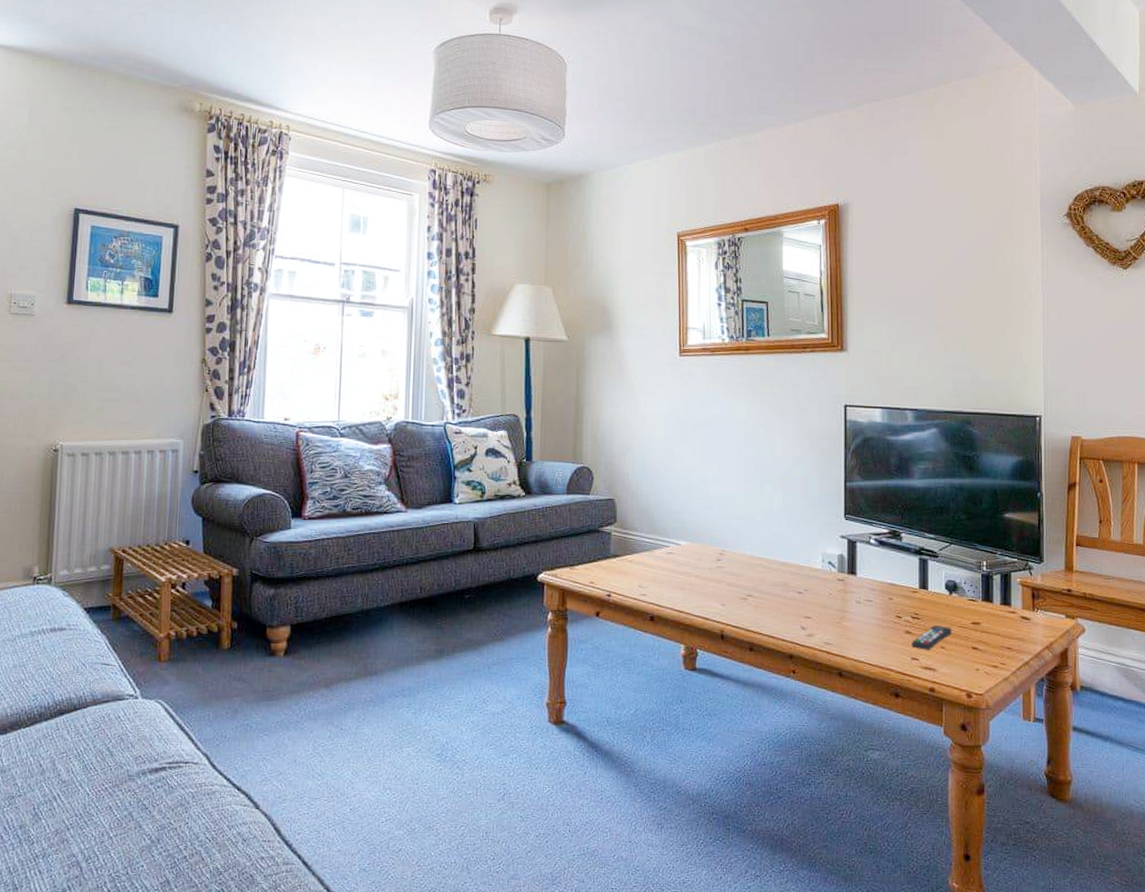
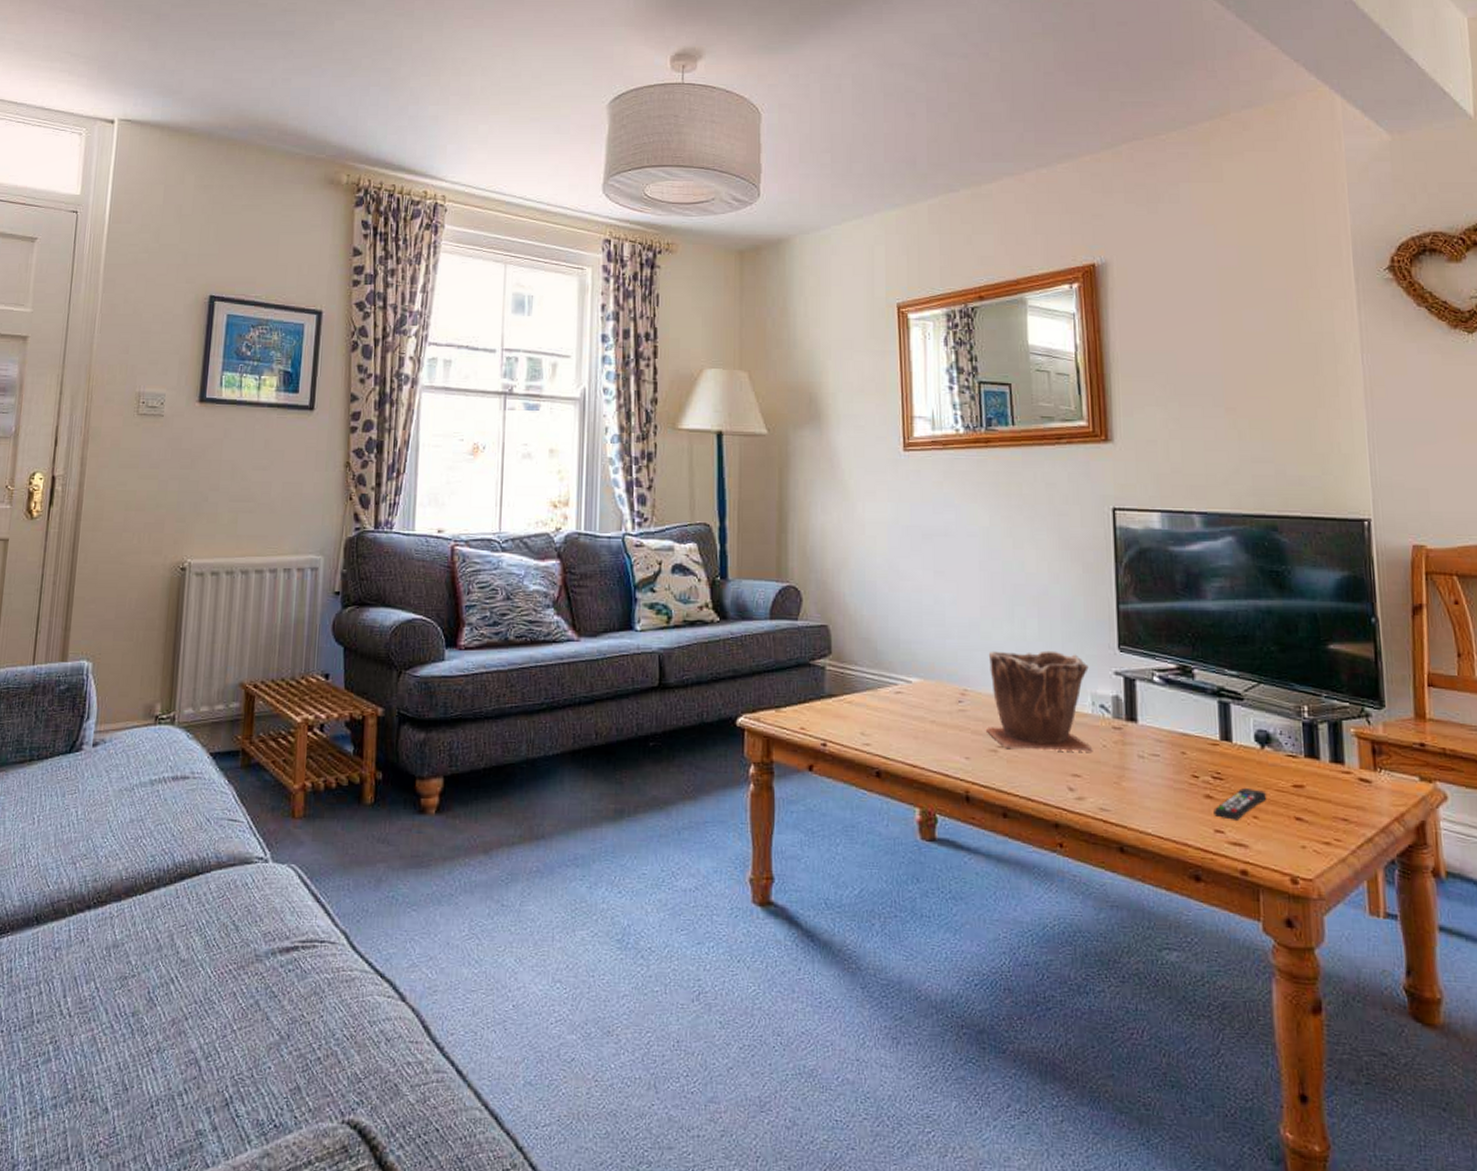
plant pot: none [738,519,821,599] -> present [985,650,1093,752]

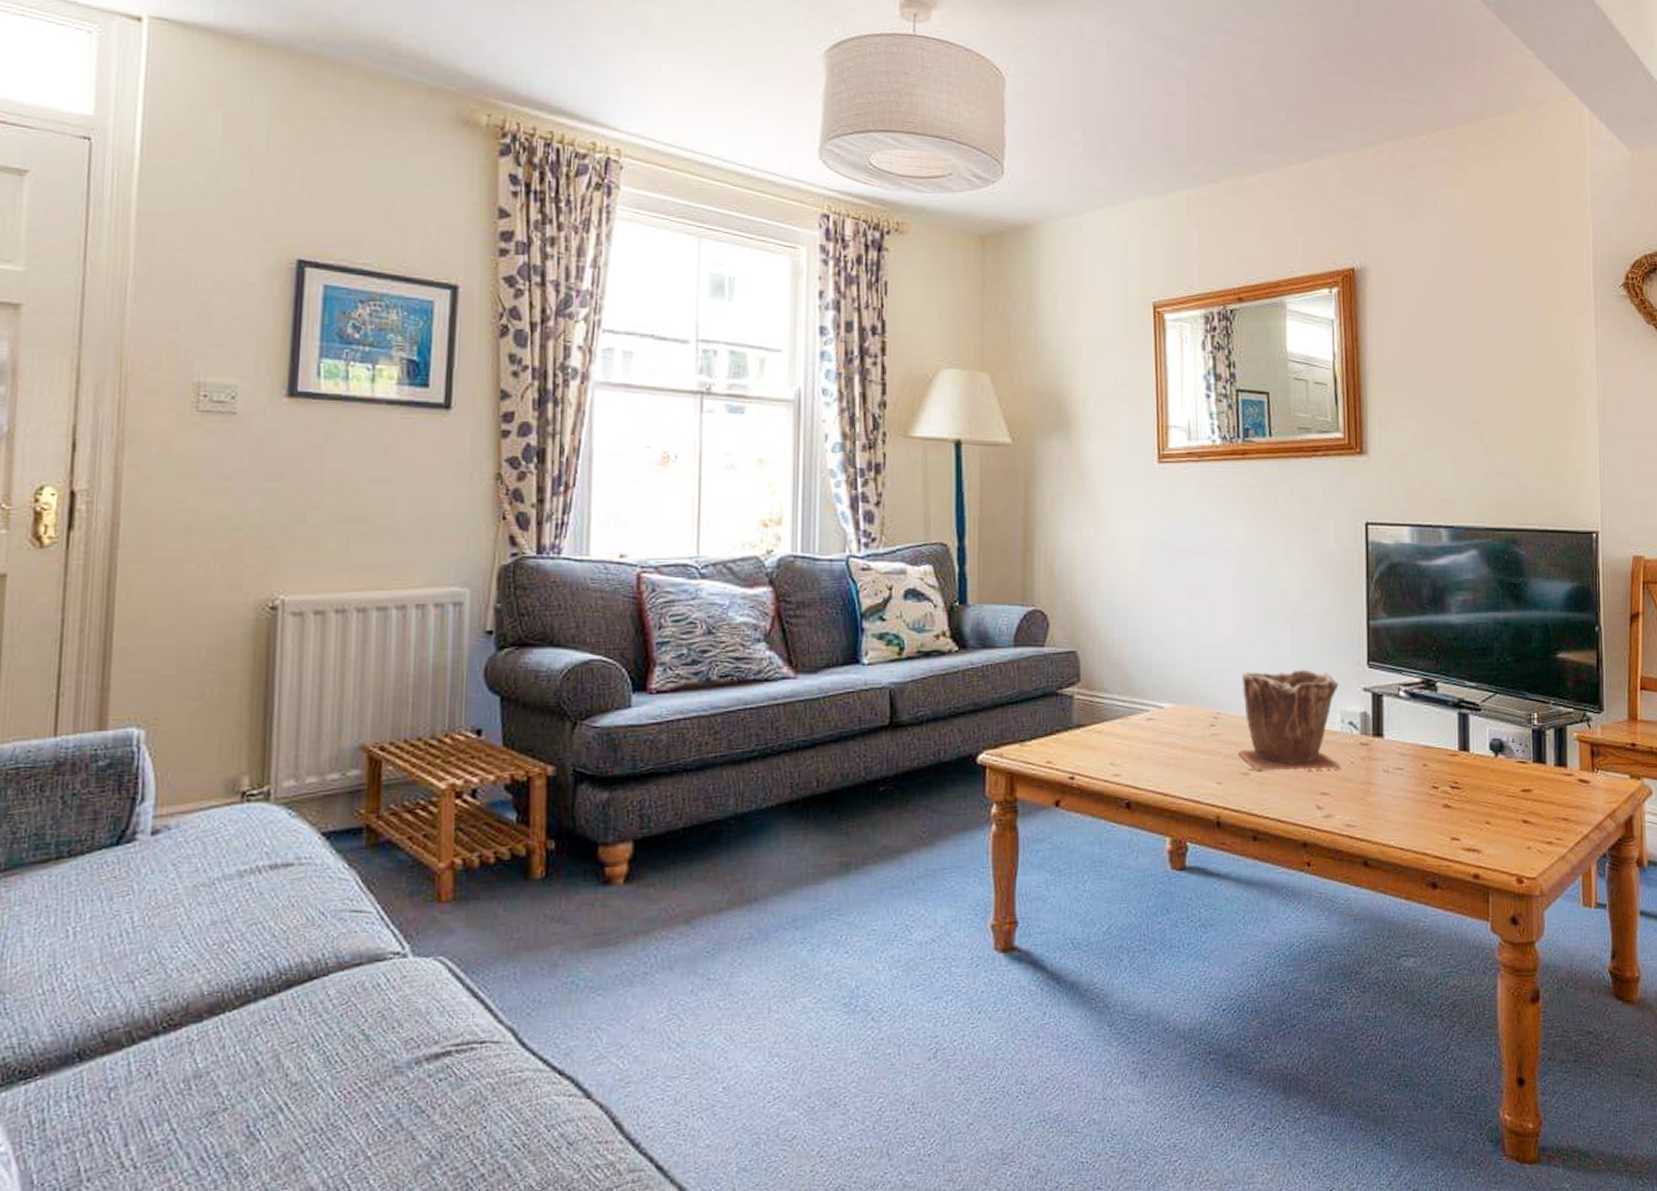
remote control: present [1213,787,1267,820] -> none [1451,794,1499,827]

